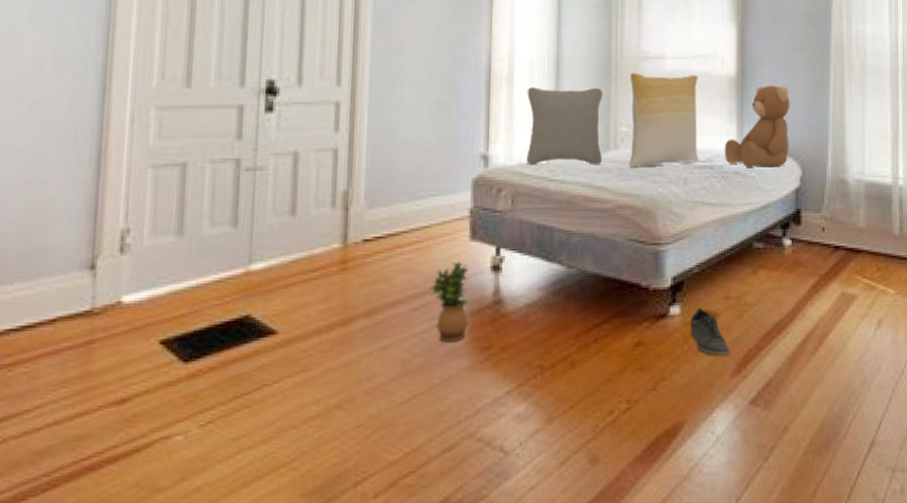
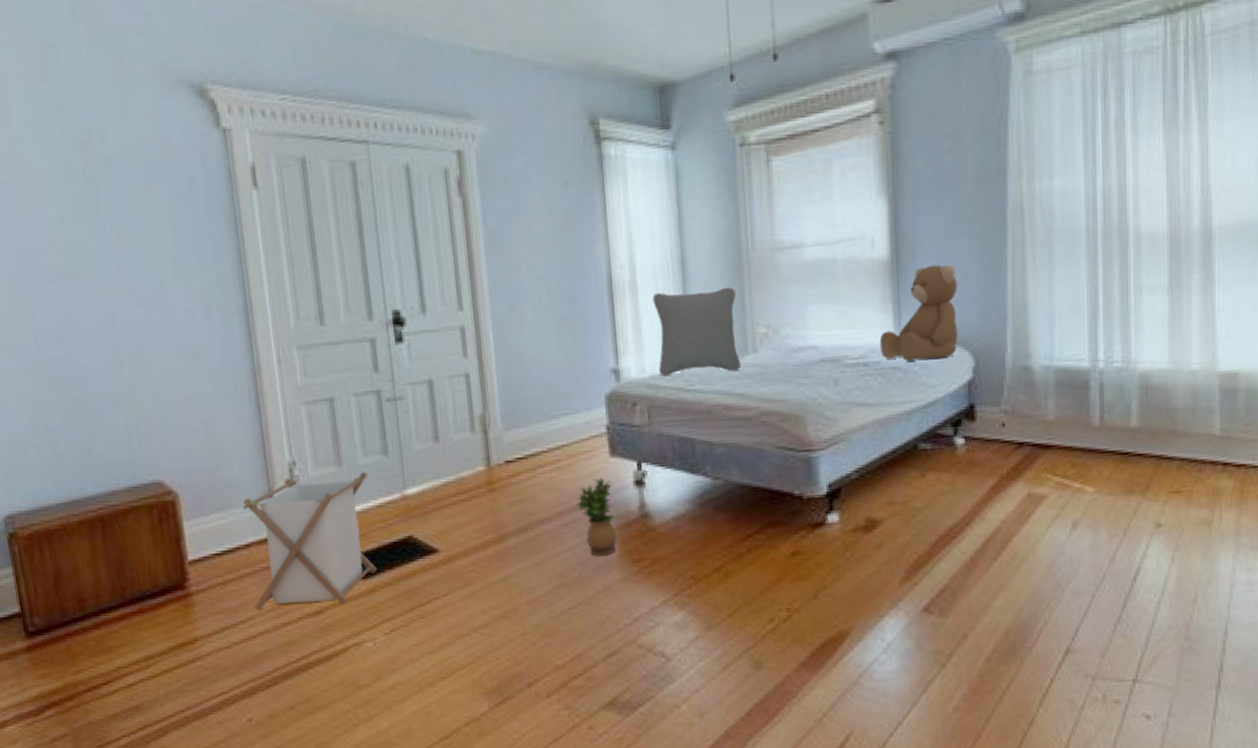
laundry basket: none [46,244,211,398] -> present [243,472,378,611]
pillow: present [629,72,699,168] -> none [764,261,850,371]
shoe: present [690,308,730,357] -> none [851,515,898,565]

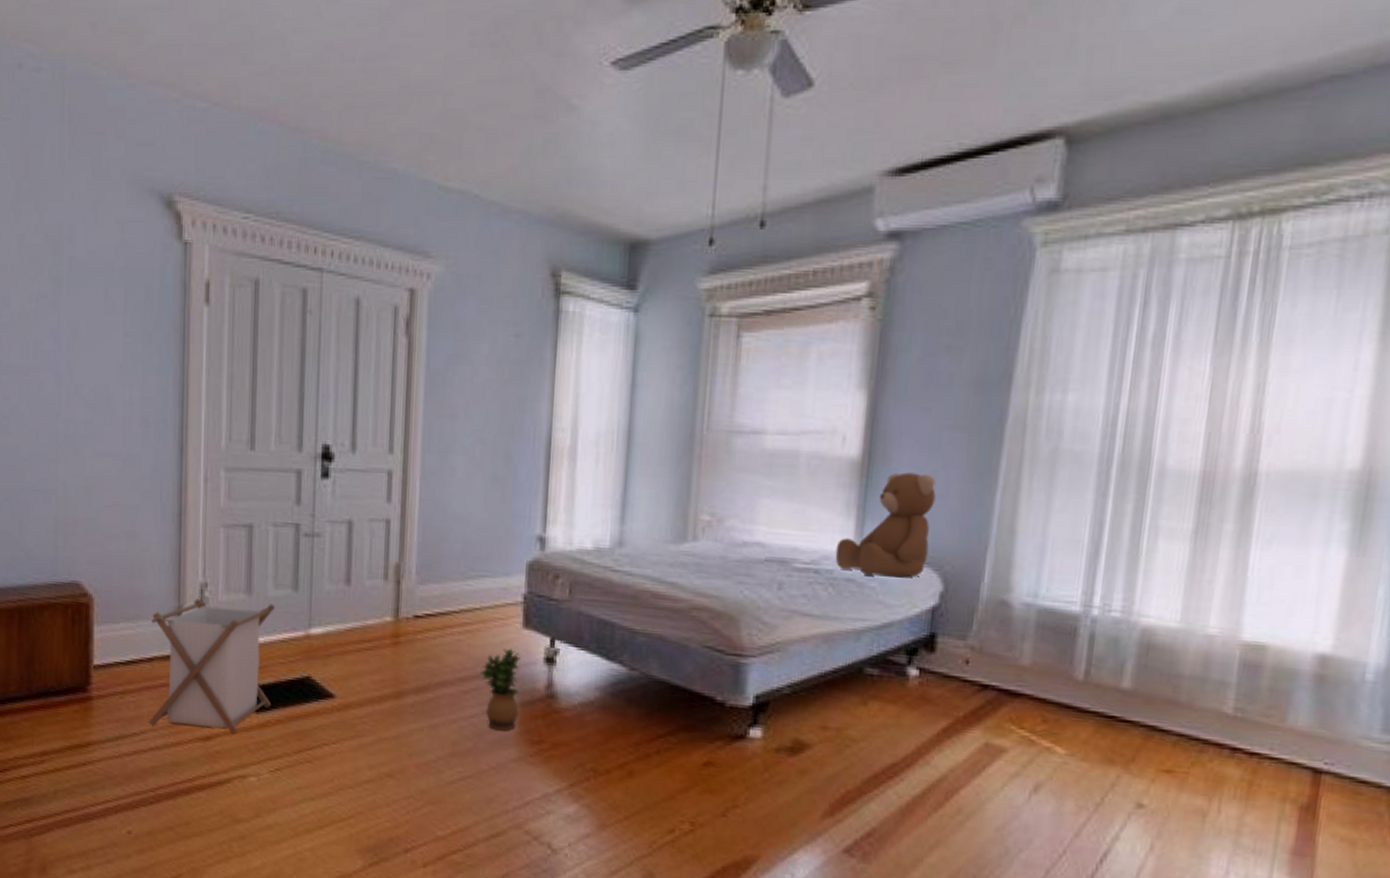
pillow: present [652,287,742,377] -> none [588,463,682,558]

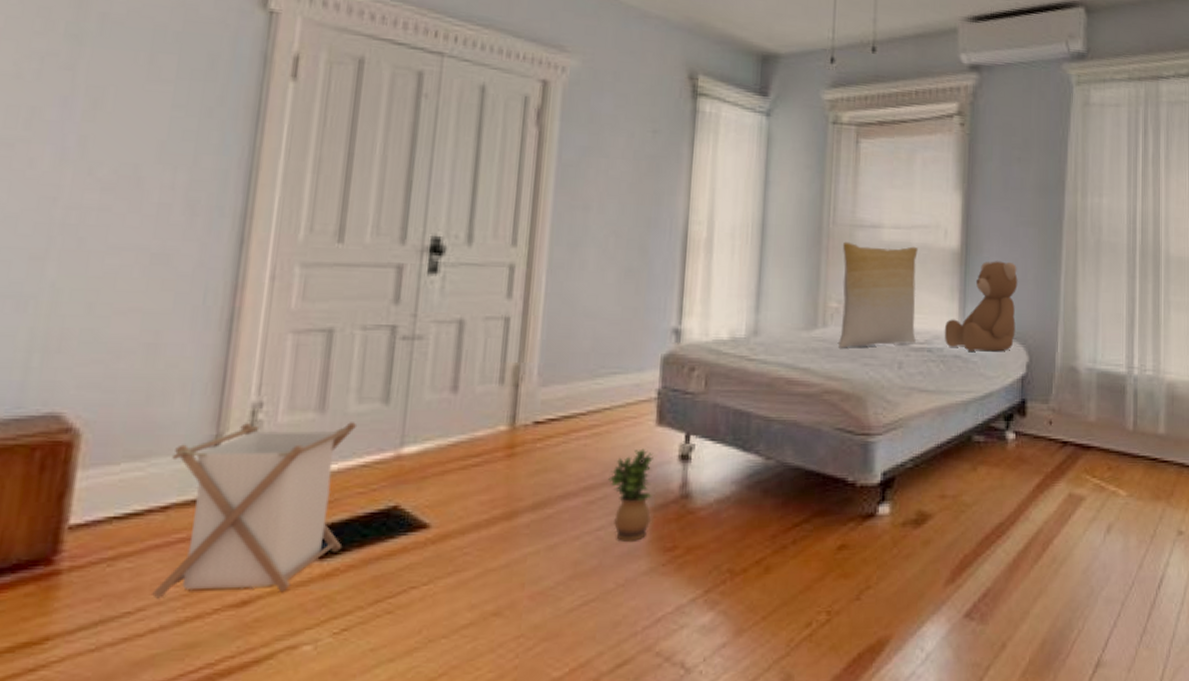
pillow: none [710,449,808,564] -> present [838,241,918,348]

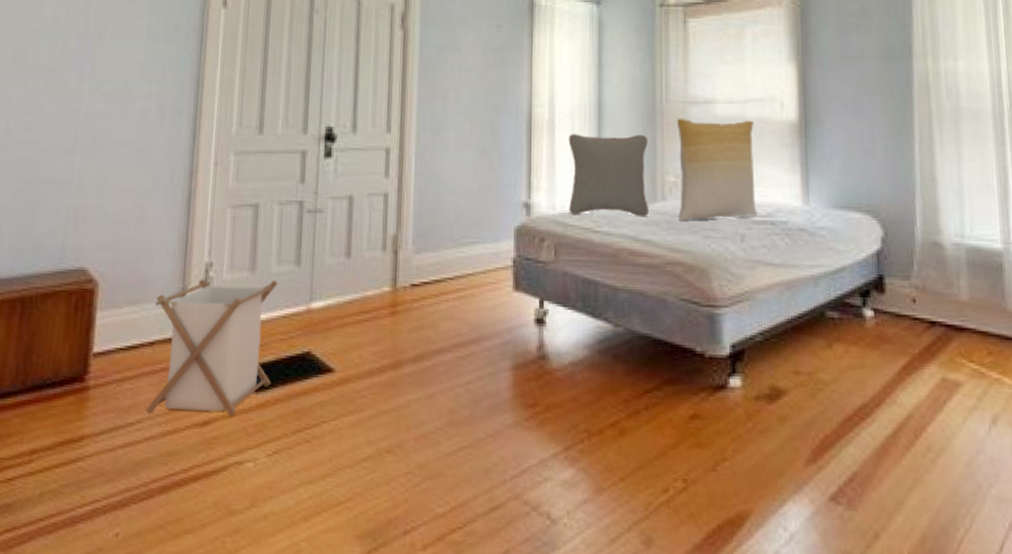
potted plant: present [608,448,654,541] -> none [475,311,514,396]
pillow: none [724,255,812,344] -> present [568,134,650,217]
teddy bear: present [944,261,1018,352] -> none [787,132,866,225]

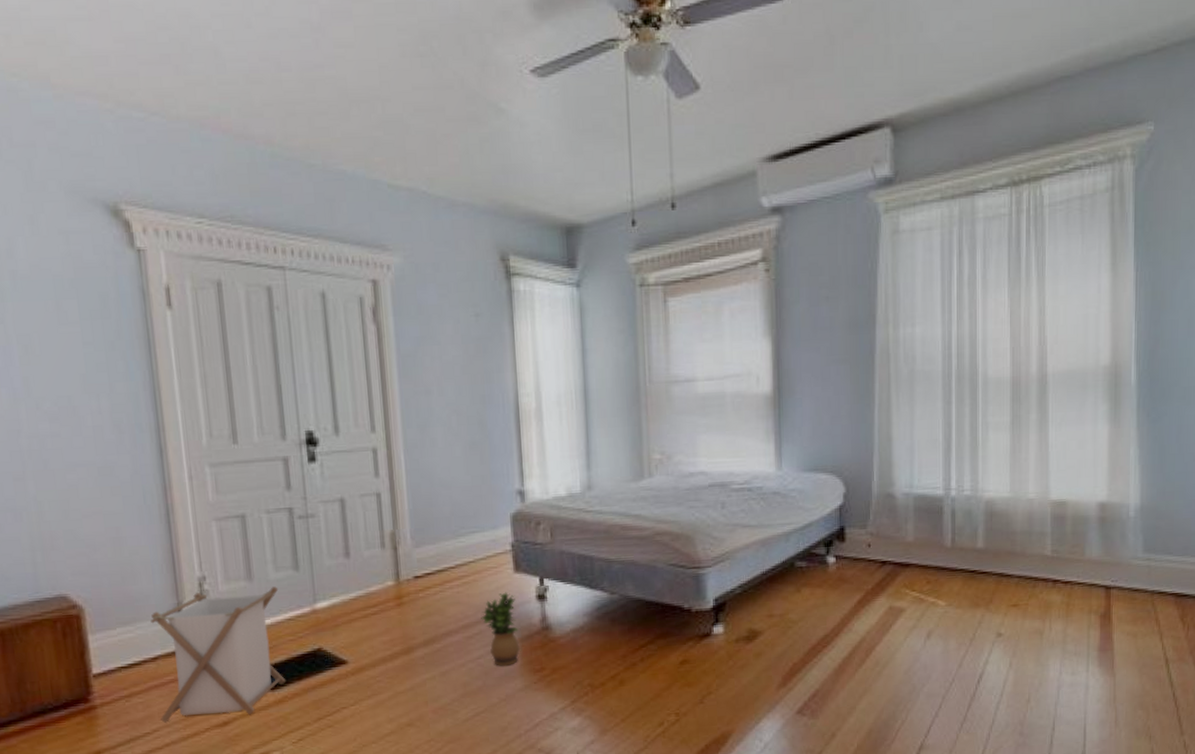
potted plant: none [475,311,514,396] -> present [481,592,521,666]
pillow: present [568,134,650,217] -> none [556,416,638,498]
pillow: present [676,118,757,221] -> none [660,395,736,495]

